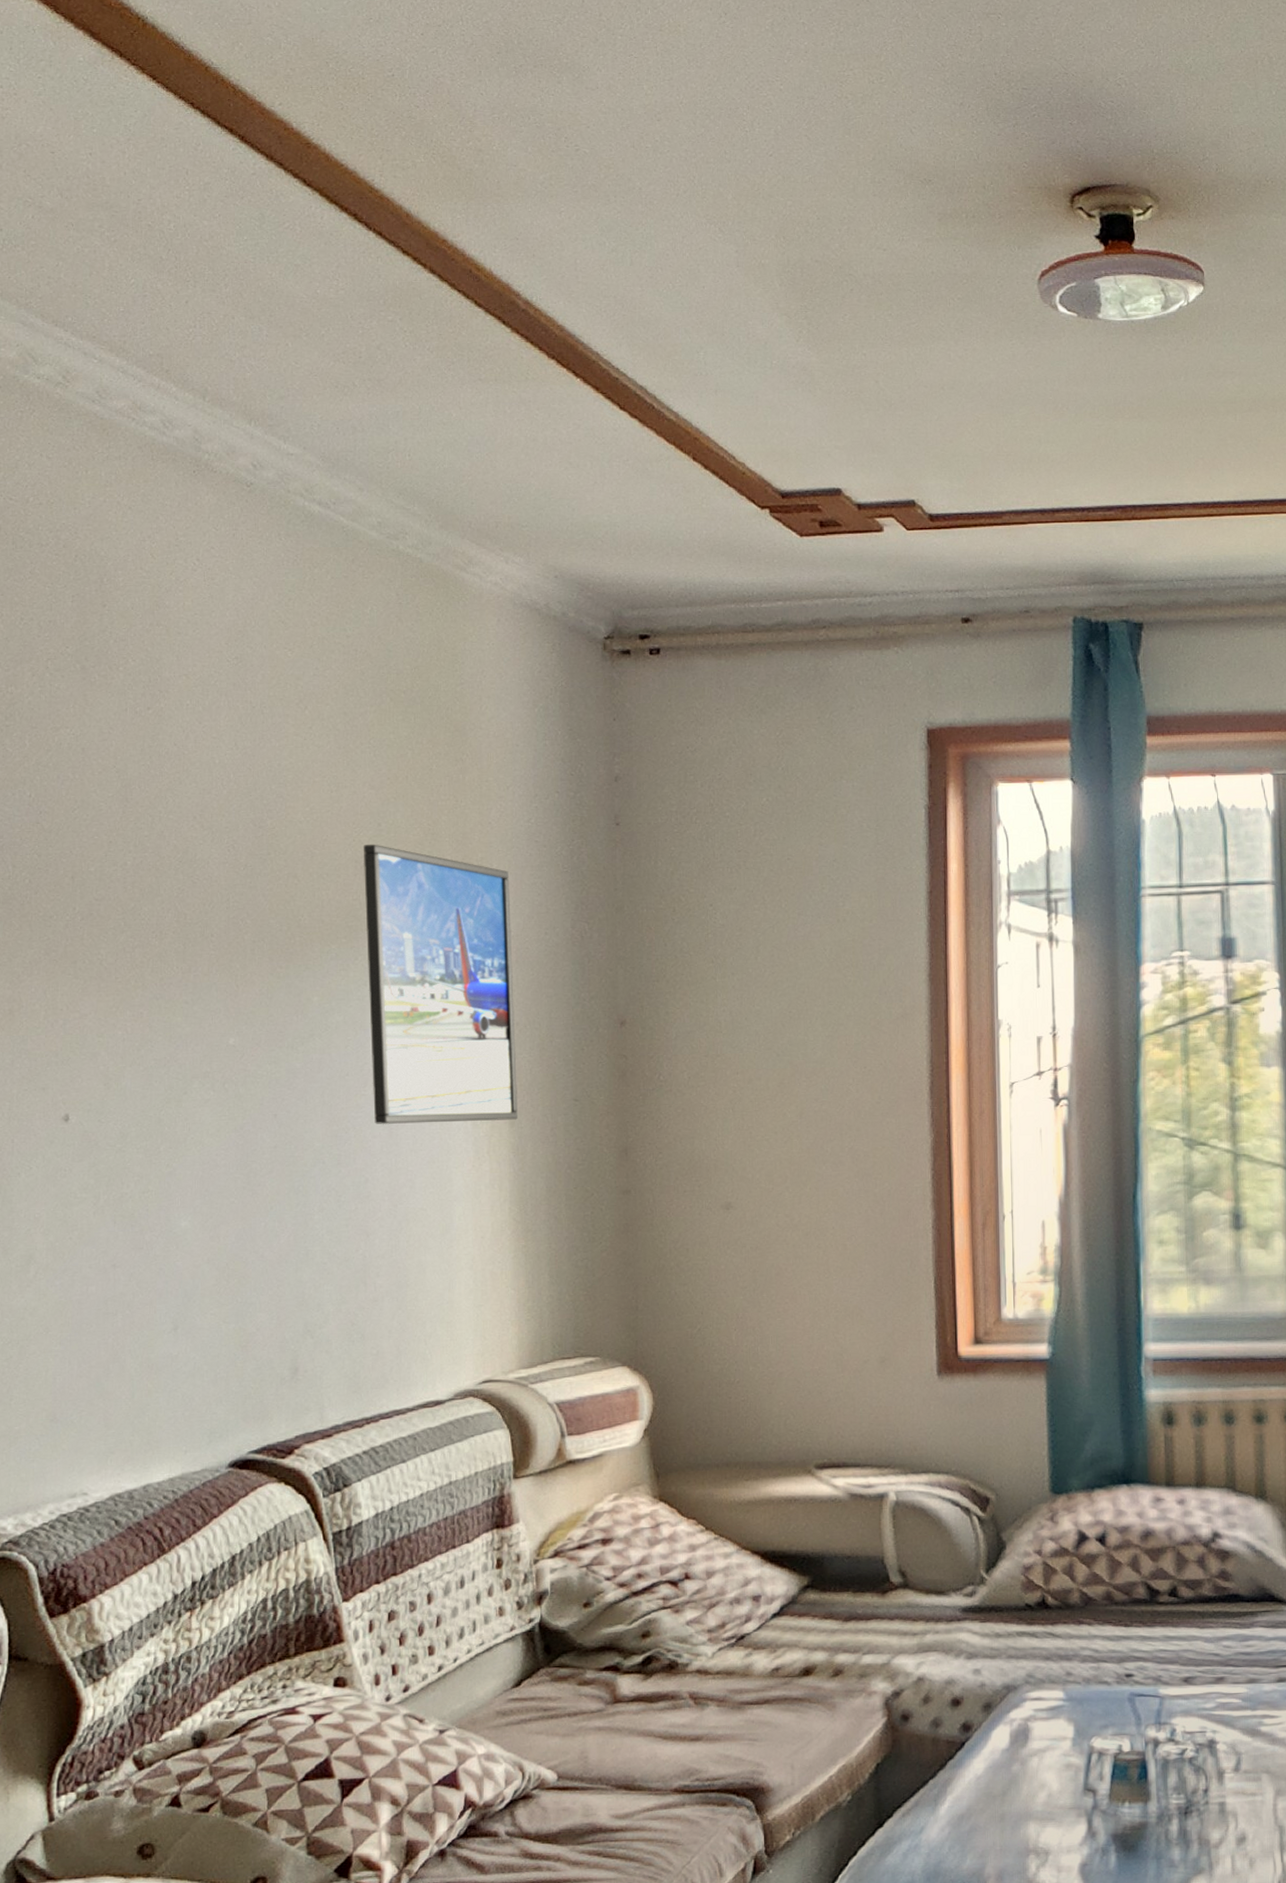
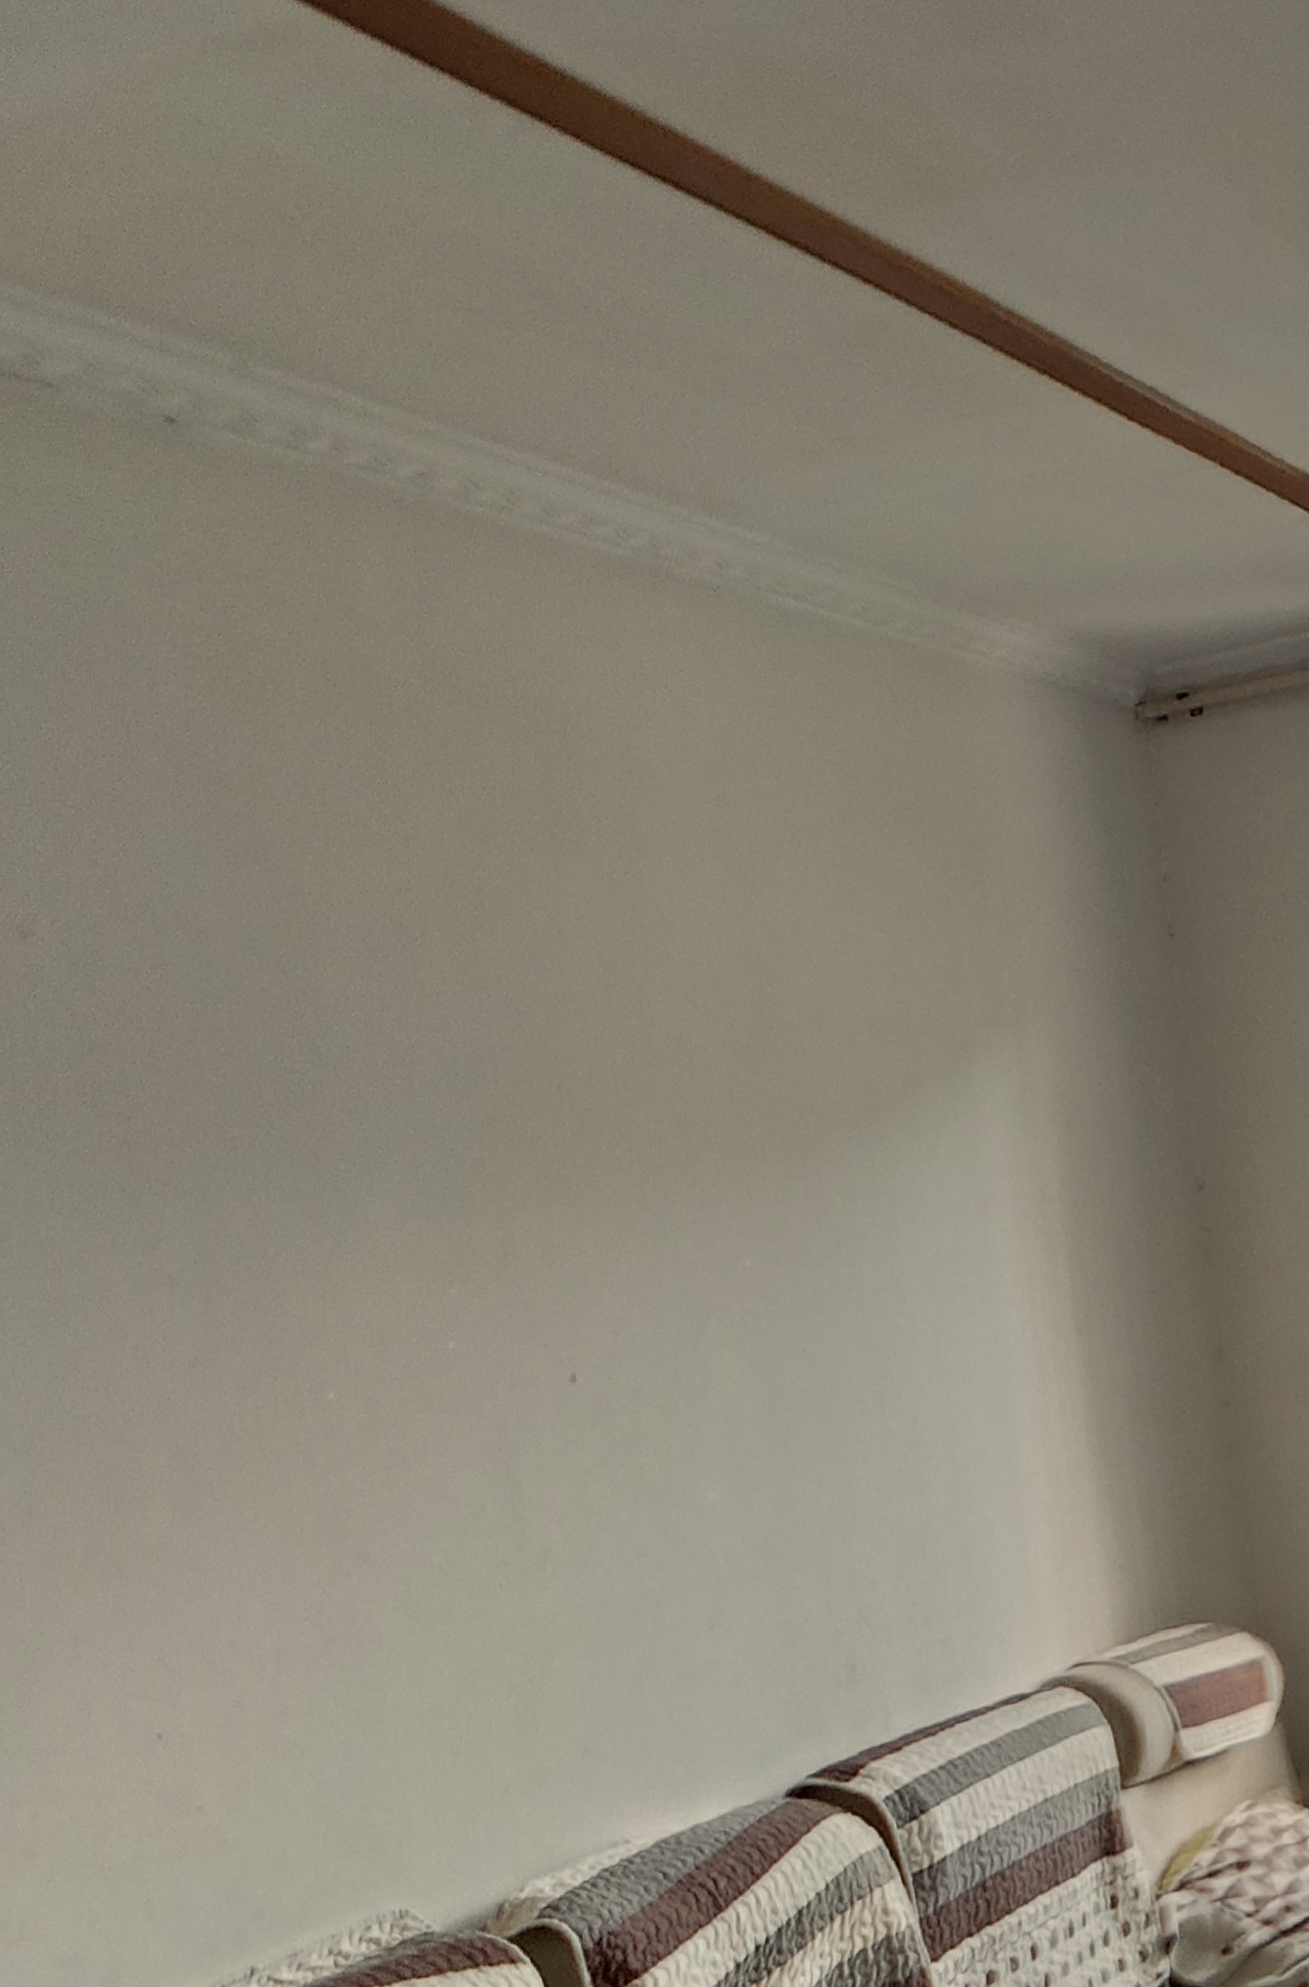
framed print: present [363,844,519,1124] -> none [877,999,1087,1348]

